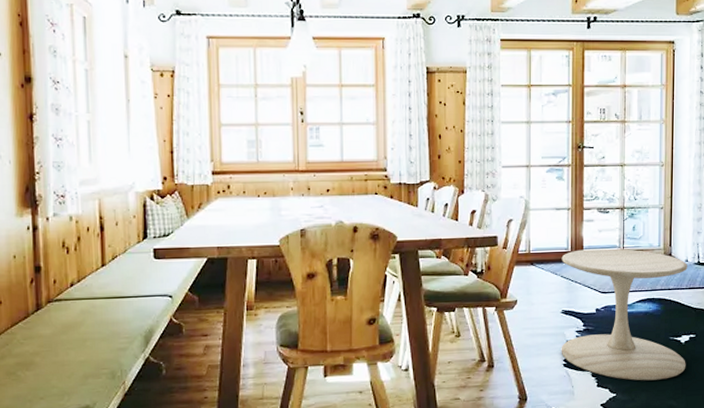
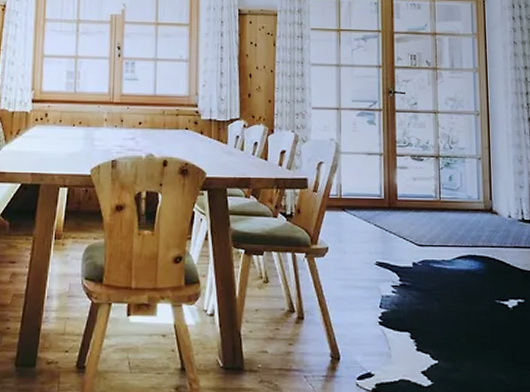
side table: present [561,248,688,381] -> none [374,197,516,349]

